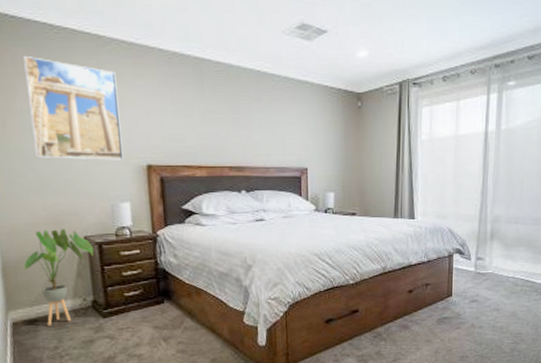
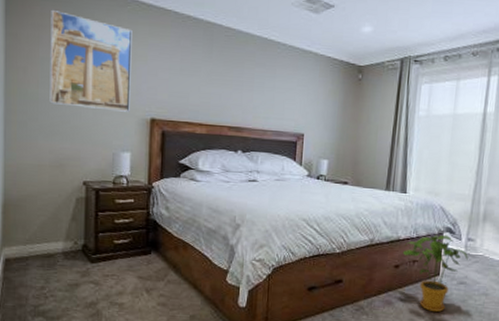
house plant: present [23,229,94,326] -> none [23,171,90,266]
house plant: none [415,256,478,332] -> present [402,234,468,313]

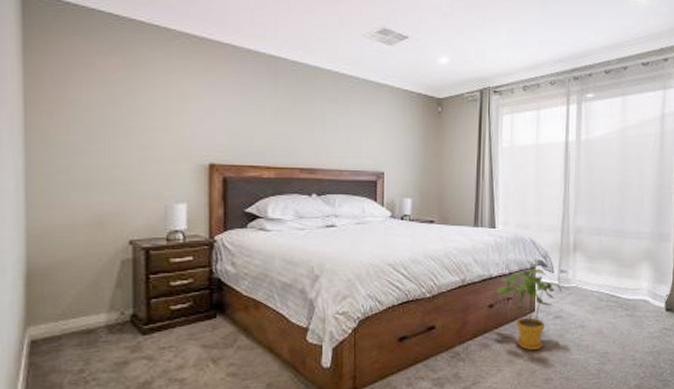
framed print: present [49,10,132,112] -> none [82,46,184,158]

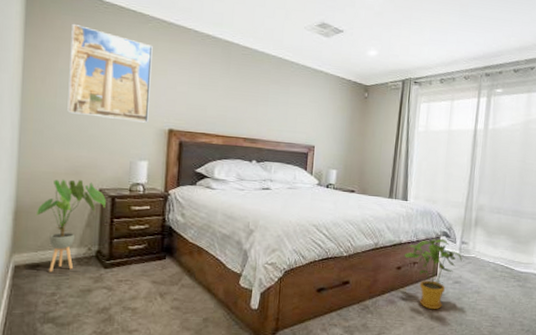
house plant: none [52,232,139,345] -> present [35,179,106,272]
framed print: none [82,46,184,158] -> present [67,24,153,123]

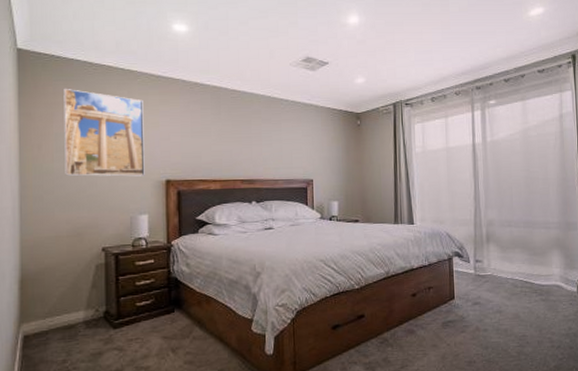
house plant: present [35,179,106,272] -> none [41,241,110,339]
house plant: present [404,238,462,310] -> none [417,259,478,336]

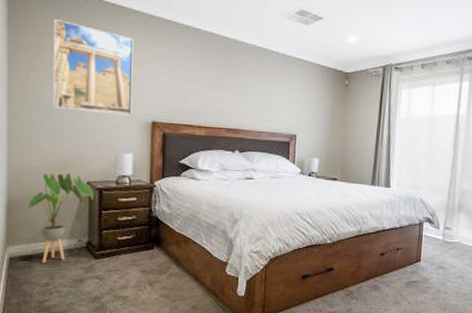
house plant: none [41,241,110,339] -> present [27,173,94,263]

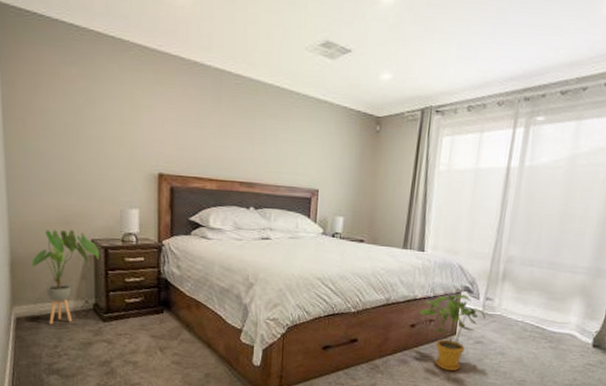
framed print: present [53,19,133,116] -> none [48,56,136,167]
house plant: none [387,224,446,295] -> present [419,293,486,371]

